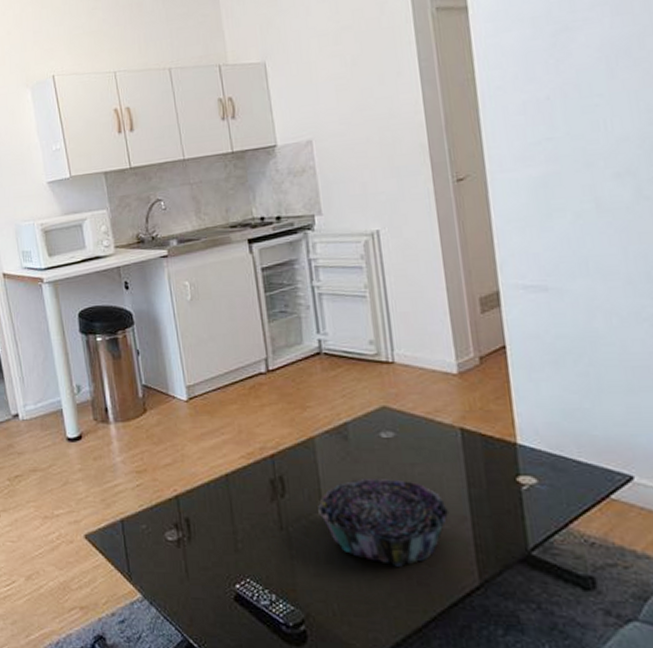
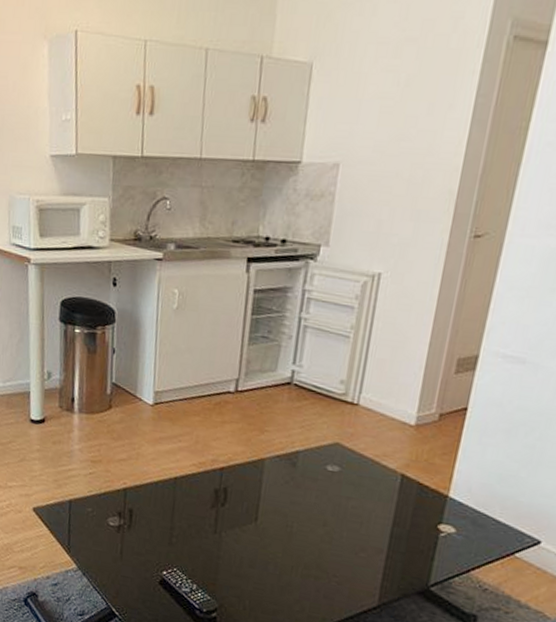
decorative bowl: present [318,479,450,567] -> none [252,502,370,581]

